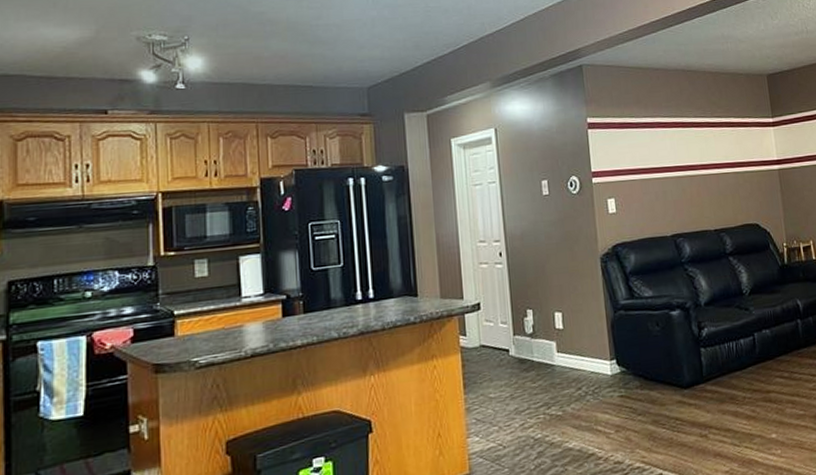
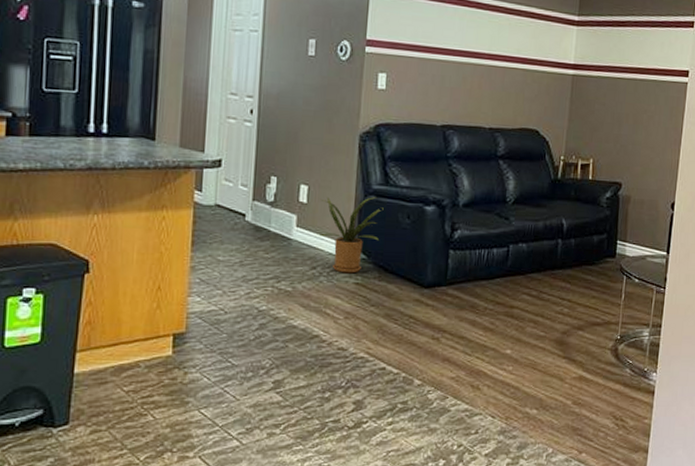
house plant: none [575,311,635,389] -> present [319,197,384,274]

